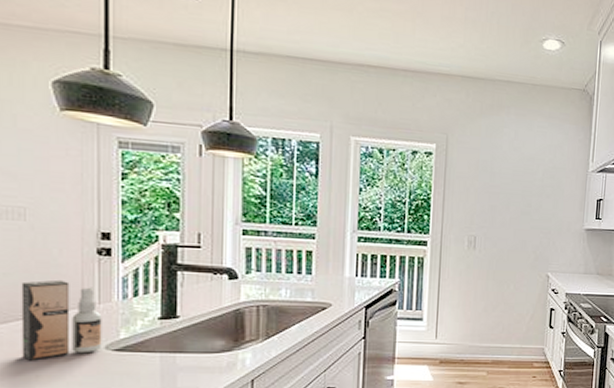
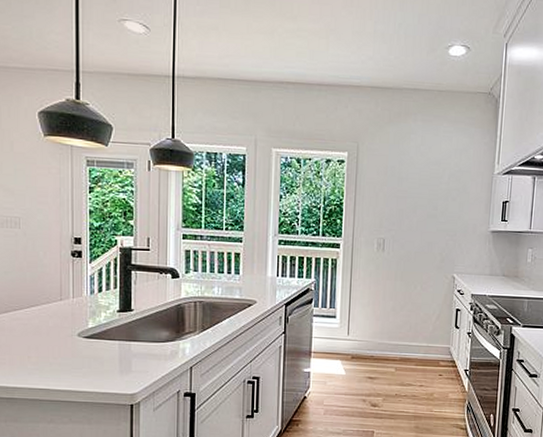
spray bottle: present [21,279,102,361] -> none [17,277,75,344]

